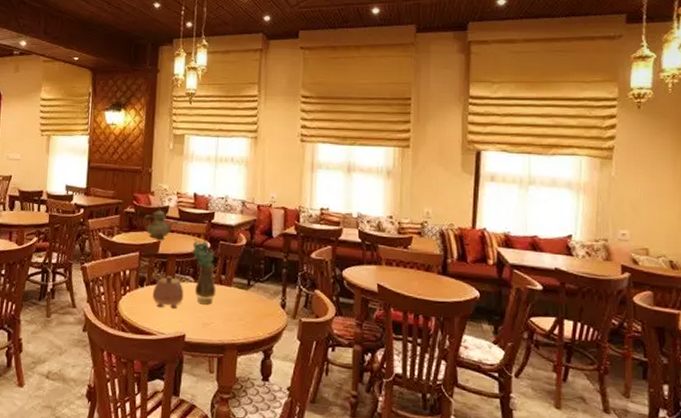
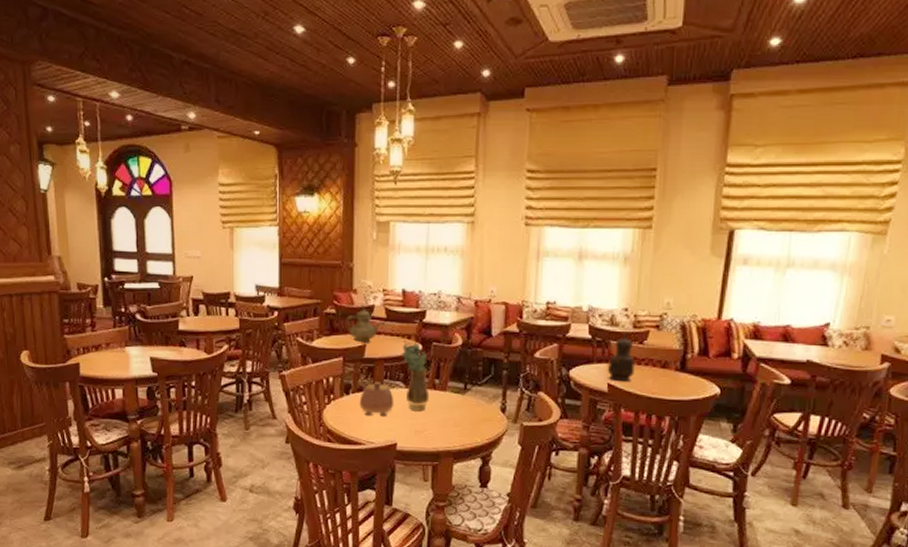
coffeepot: none [376,238,401,283] -> present [607,333,635,382]

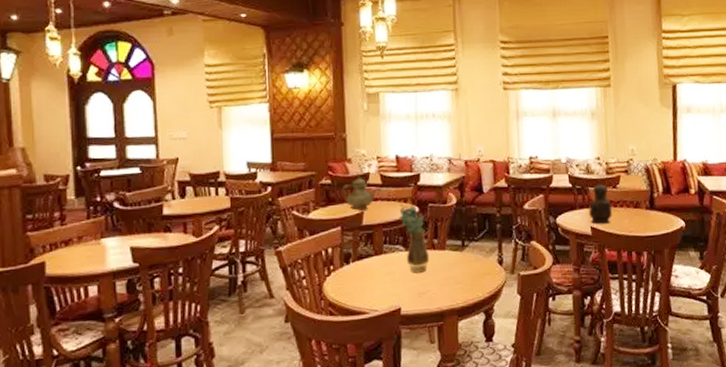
sugar bowl: present [359,382,394,417] -> none [360,248,396,284]

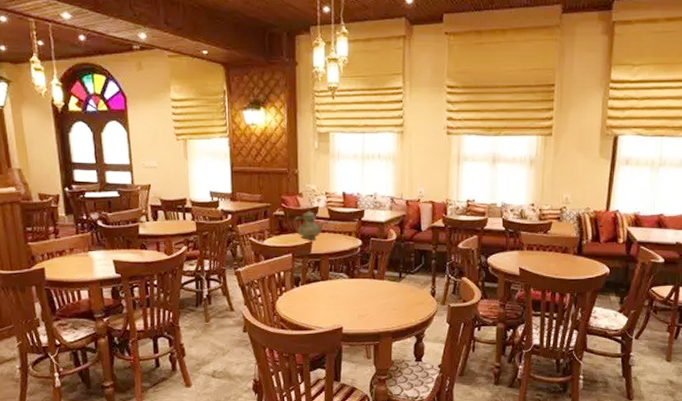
vase: present [399,204,430,273] -> none [344,237,370,299]
coffeepot: present [588,179,612,224] -> none [518,225,541,266]

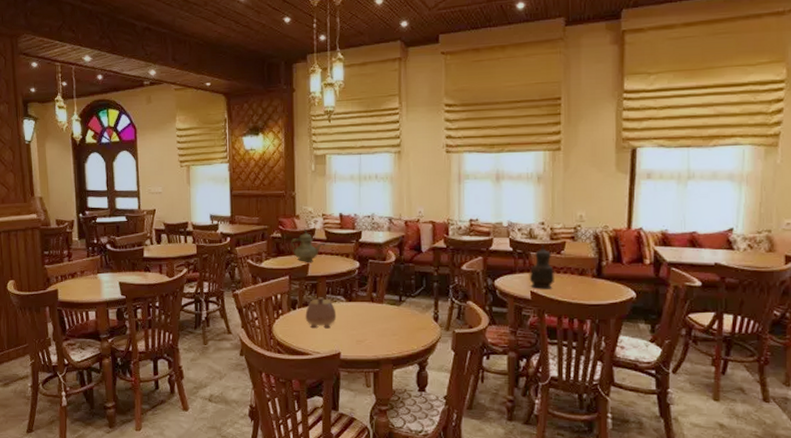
sugar bowl: none [308,274,339,305] -> present [305,297,337,329]
coffeepot: none [518,225,541,266] -> present [529,245,554,289]

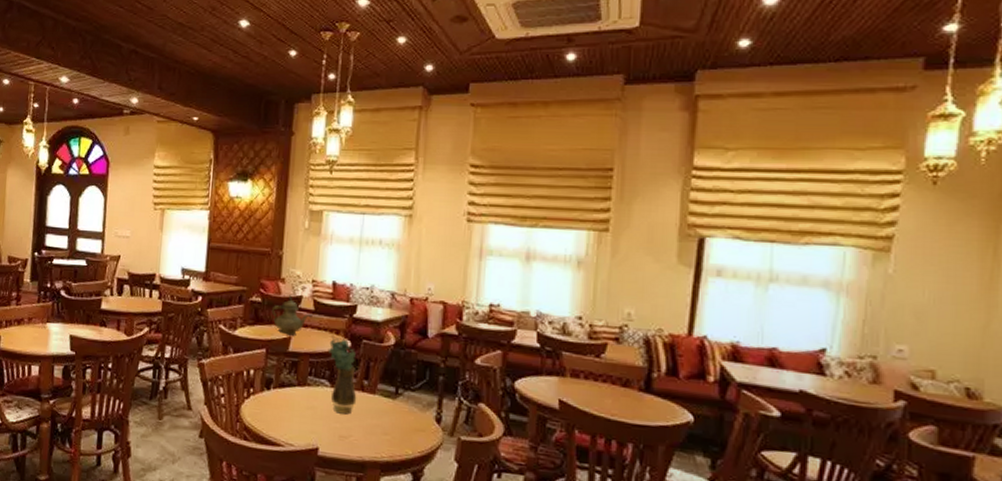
sugar bowl: present [305,297,337,329] -> none [280,378,318,417]
vase: none [341,259,368,323] -> present [329,336,357,415]
coffeepot: present [529,245,554,289] -> none [558,344,591,400]

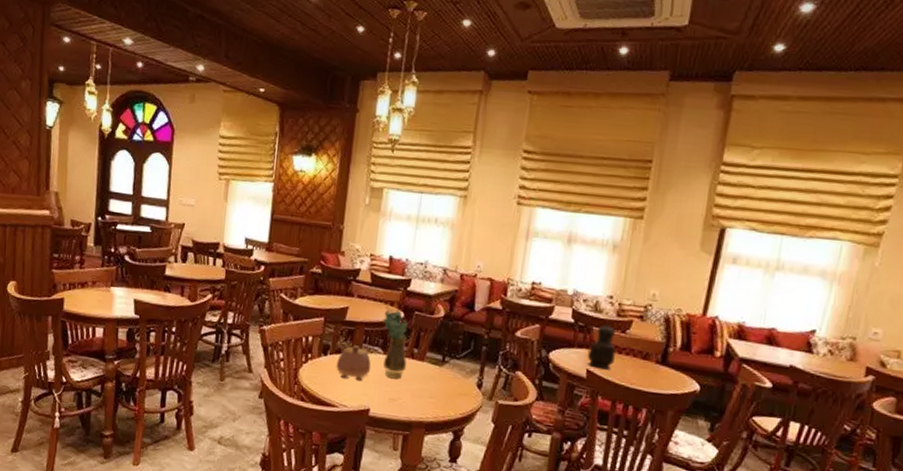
teapot: present [271,295,312,336] -> none [330,267,369,306]
sugar bowl: none [280,378,318,417] -> present [336,345,372,381]
coffeepot: none [558,344,591,400] -> present [587,320,616,370]

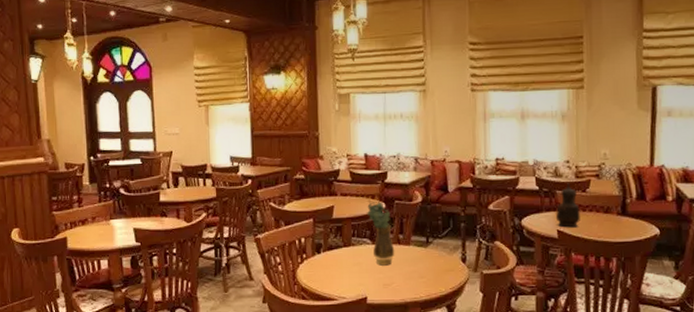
sugar bowl: present [336,345,372,381] -> none [330,240,363,273]

